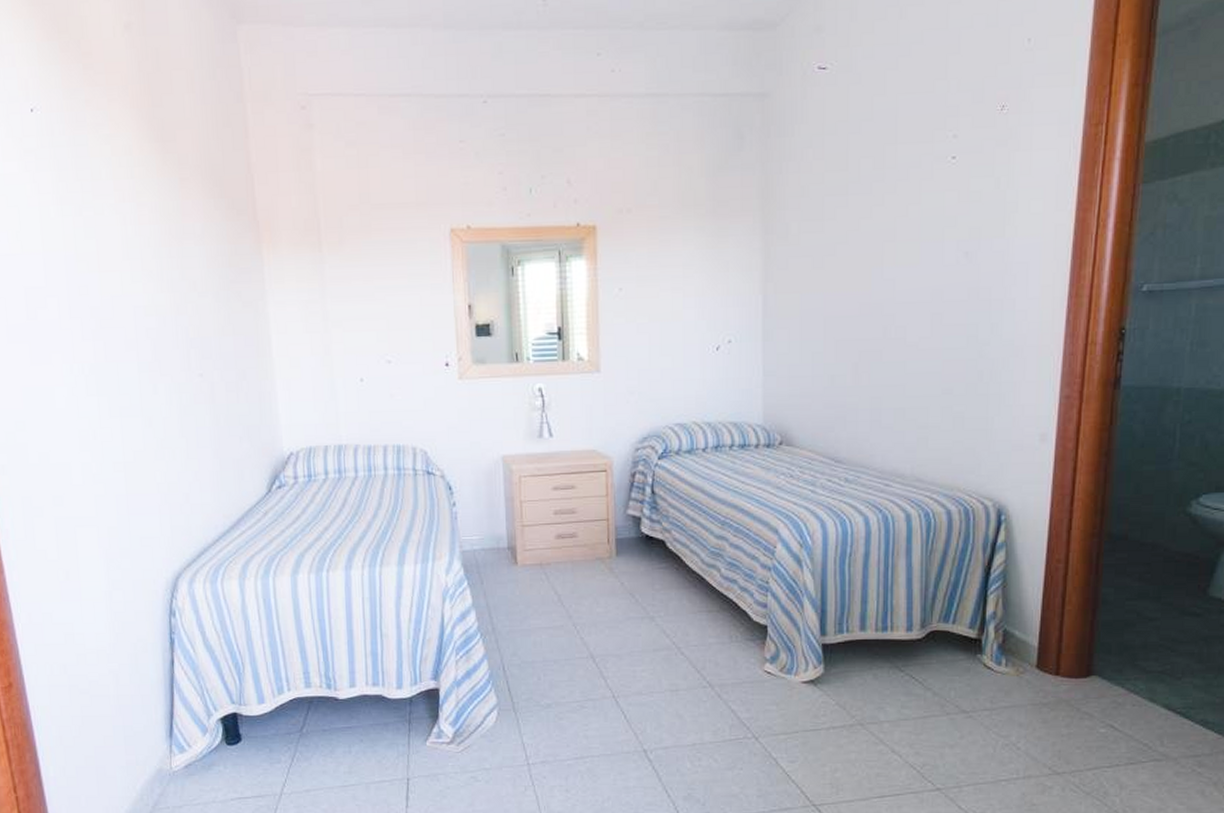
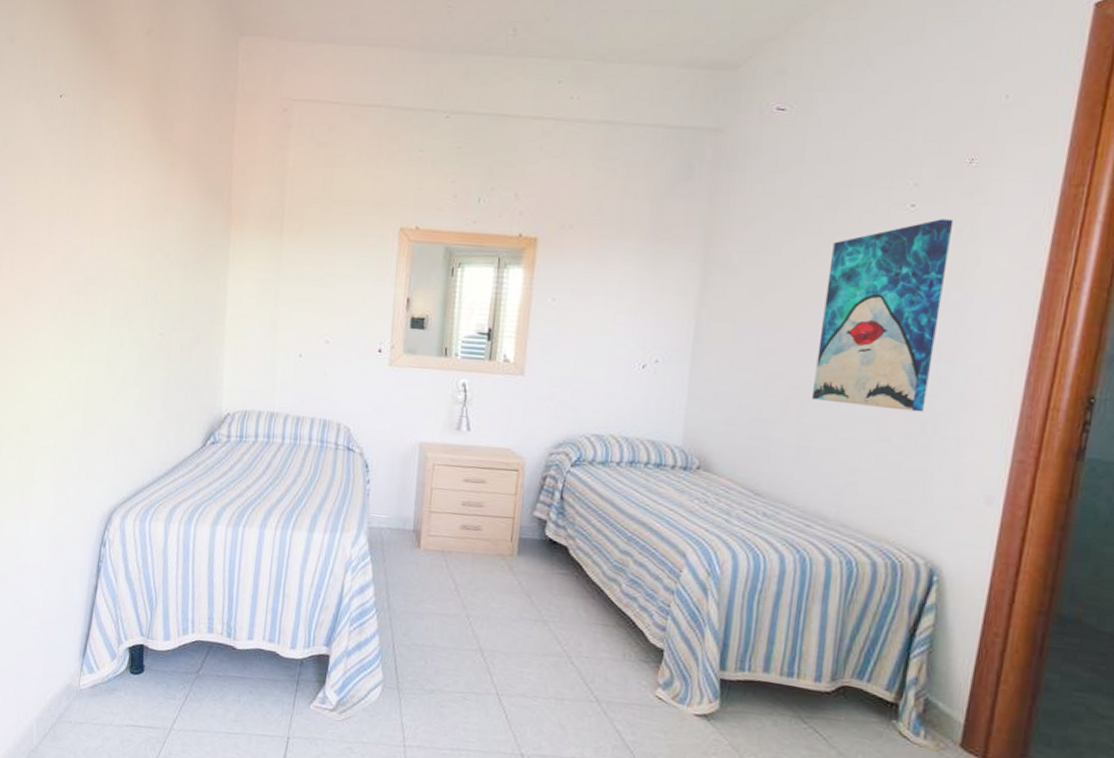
wall art: none [879,168,992,362] -> present [812,219,954,412]

